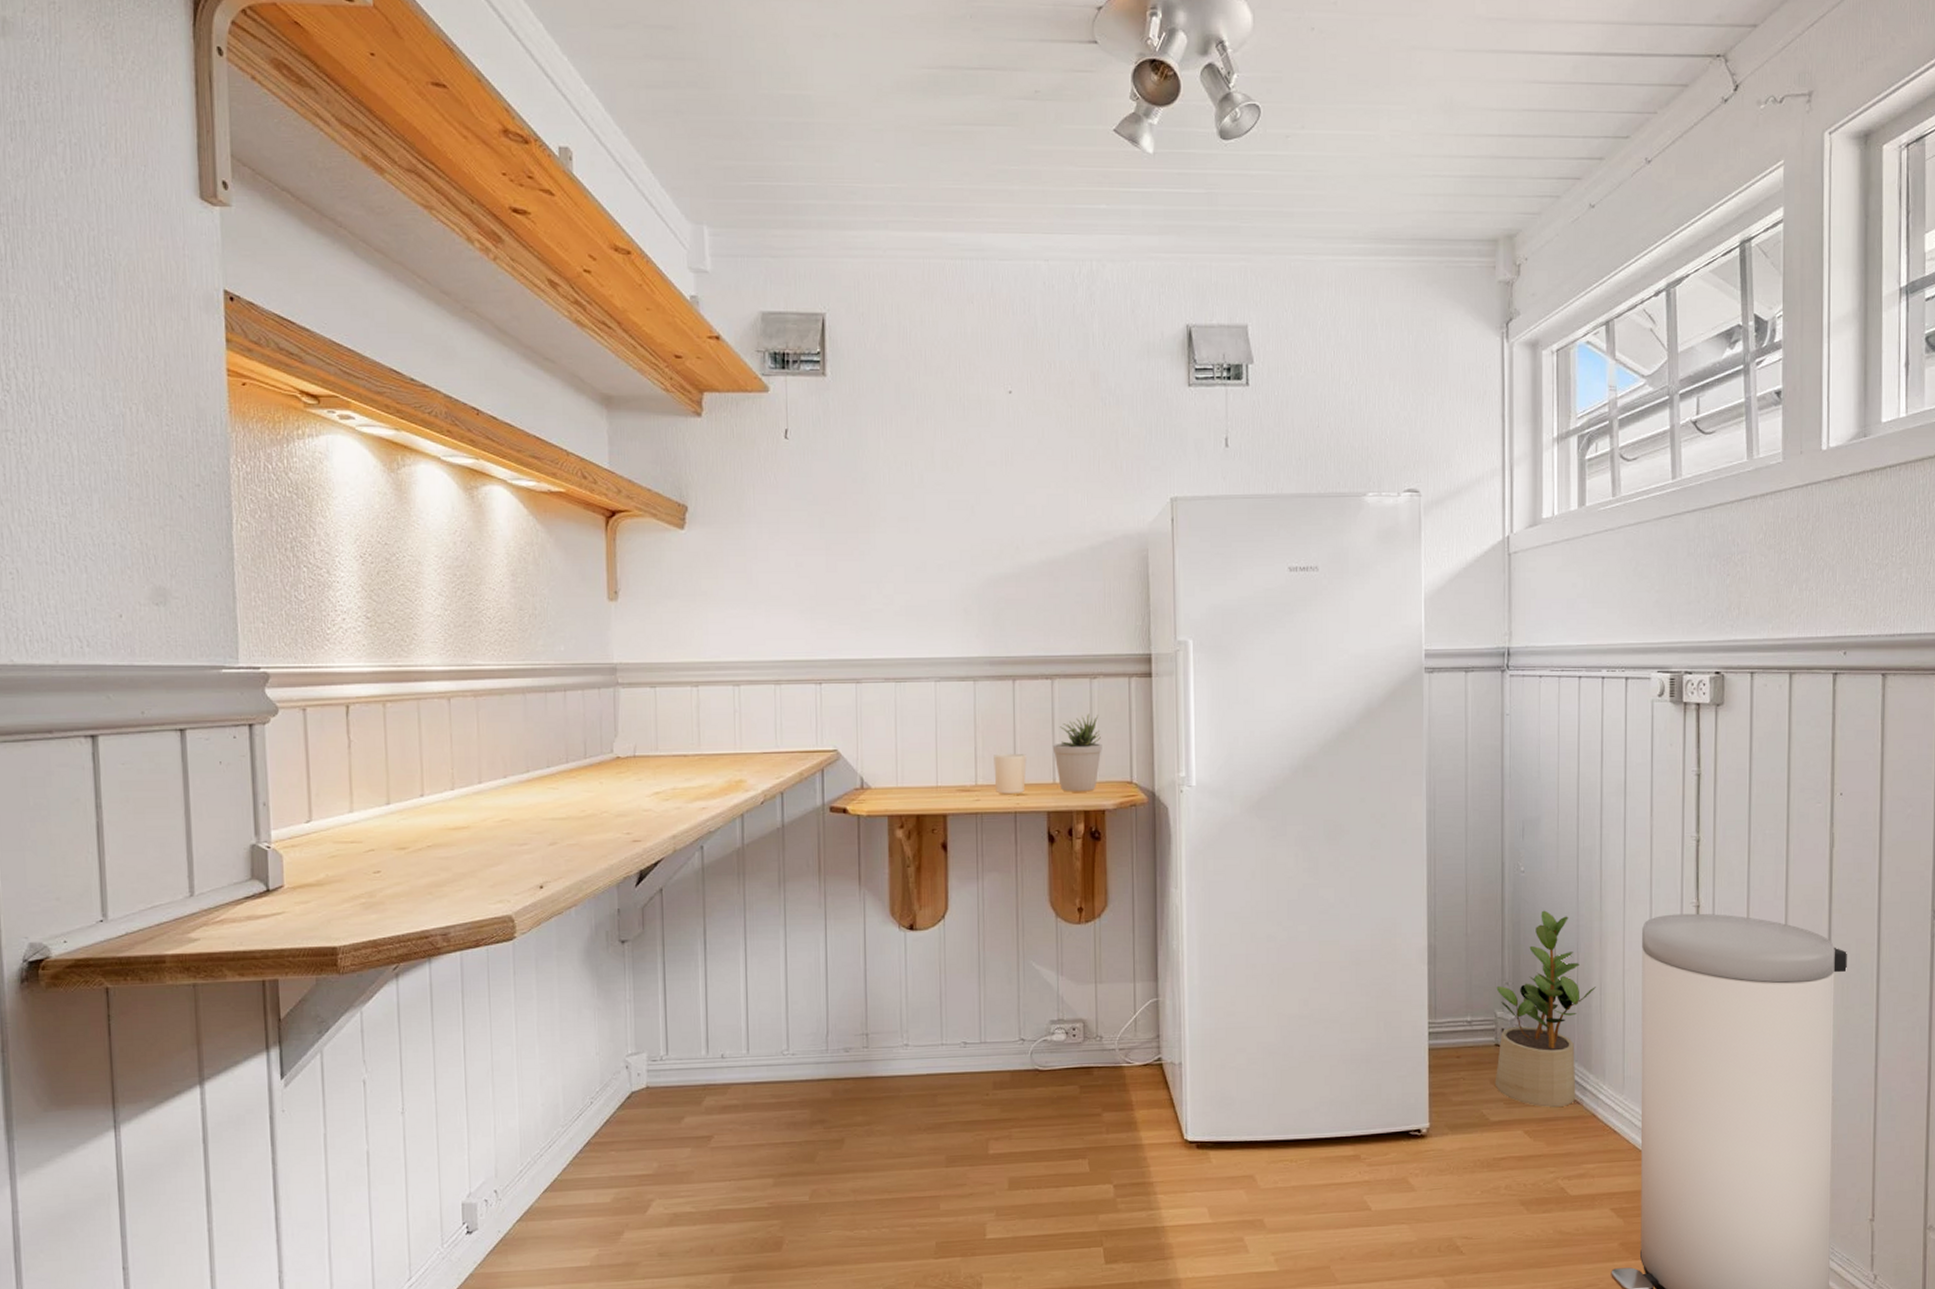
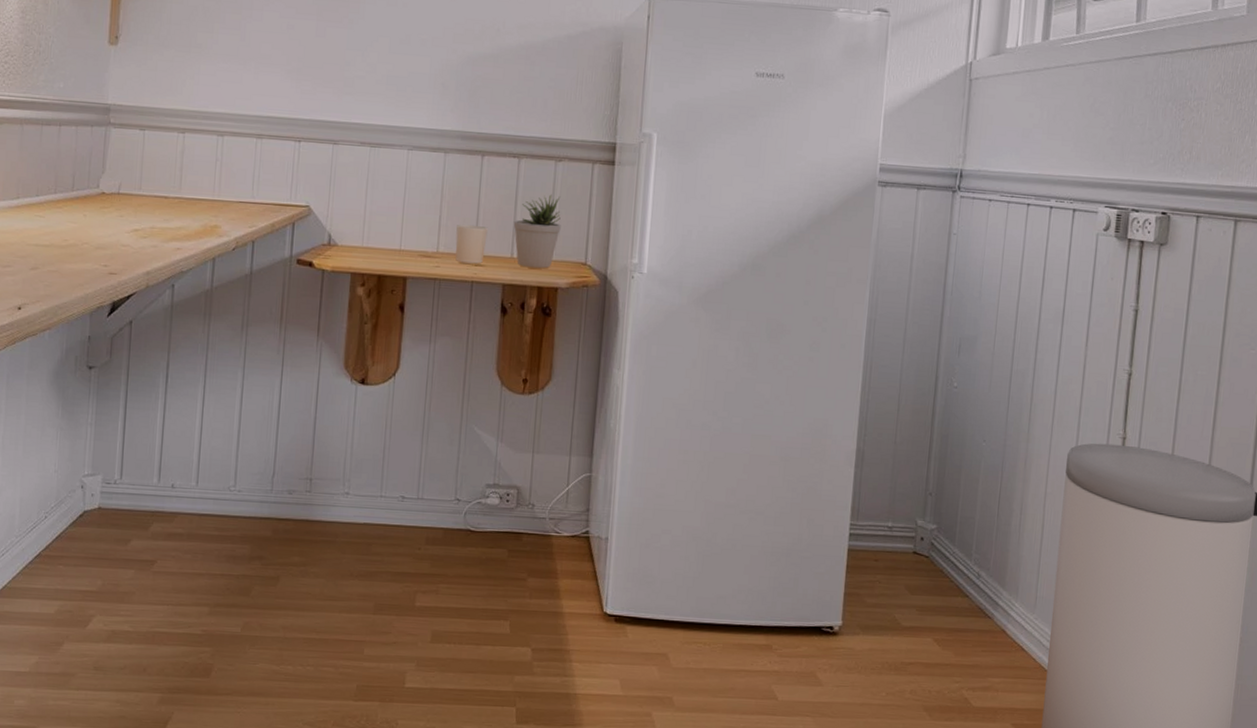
potted plant: present [1494,910,1597,1108] -> none [909,426,1018,620]

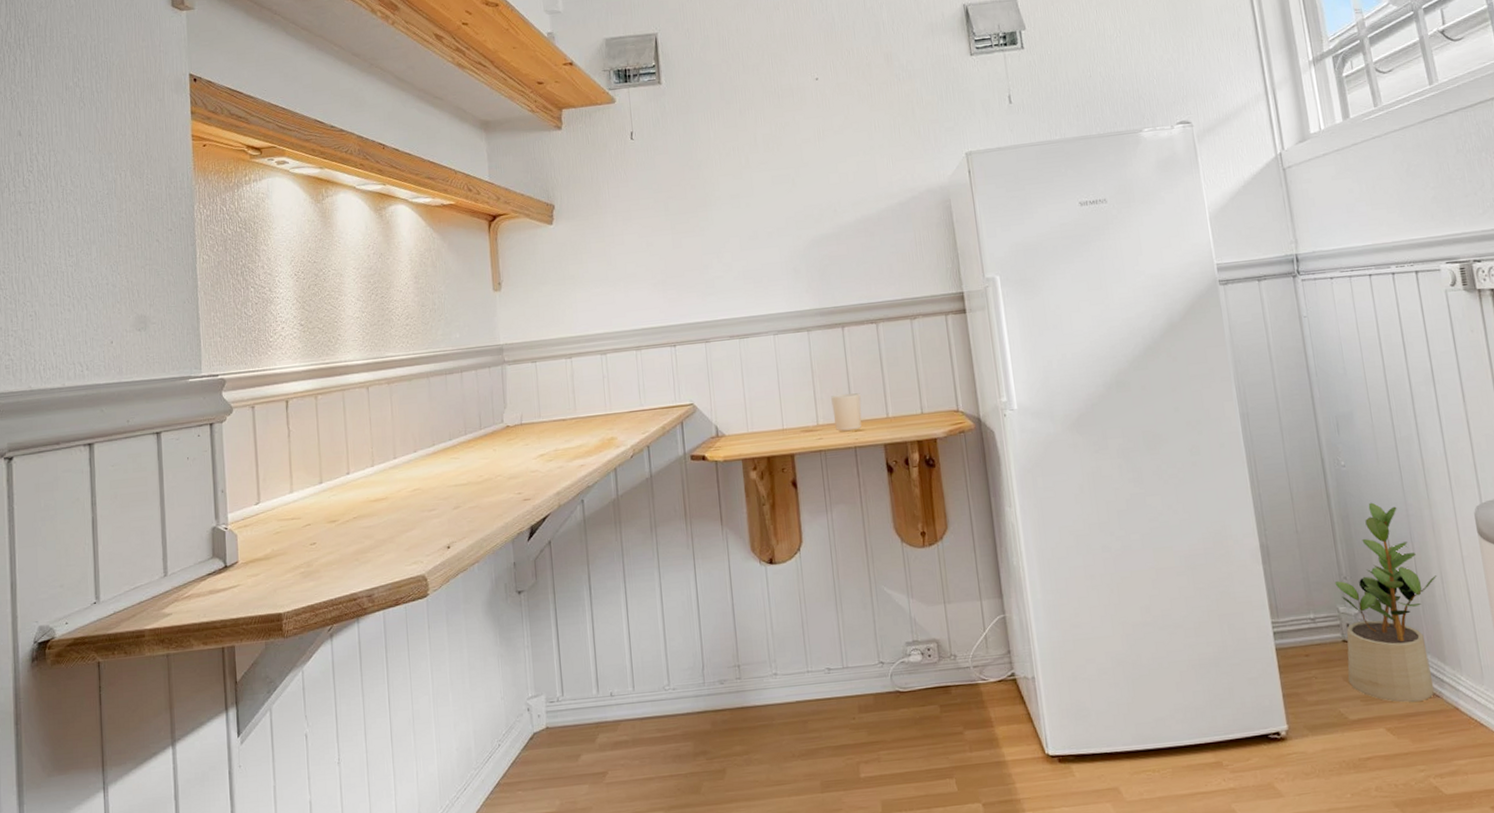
potted plant: present [513,194,561,269] -> none [882,351,928,425]
potted plant: none [909,426,1018,620] -> present [1334,502,1438,703]

